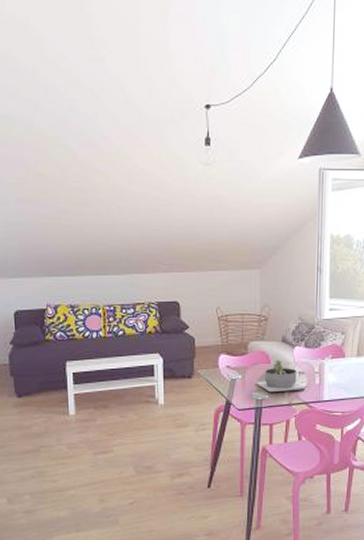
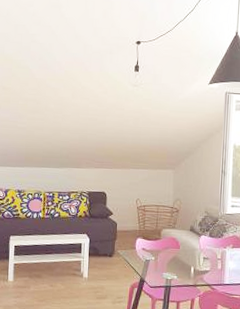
succulent planter: present [256,359,306,393] -> none [167,245,210,274]

